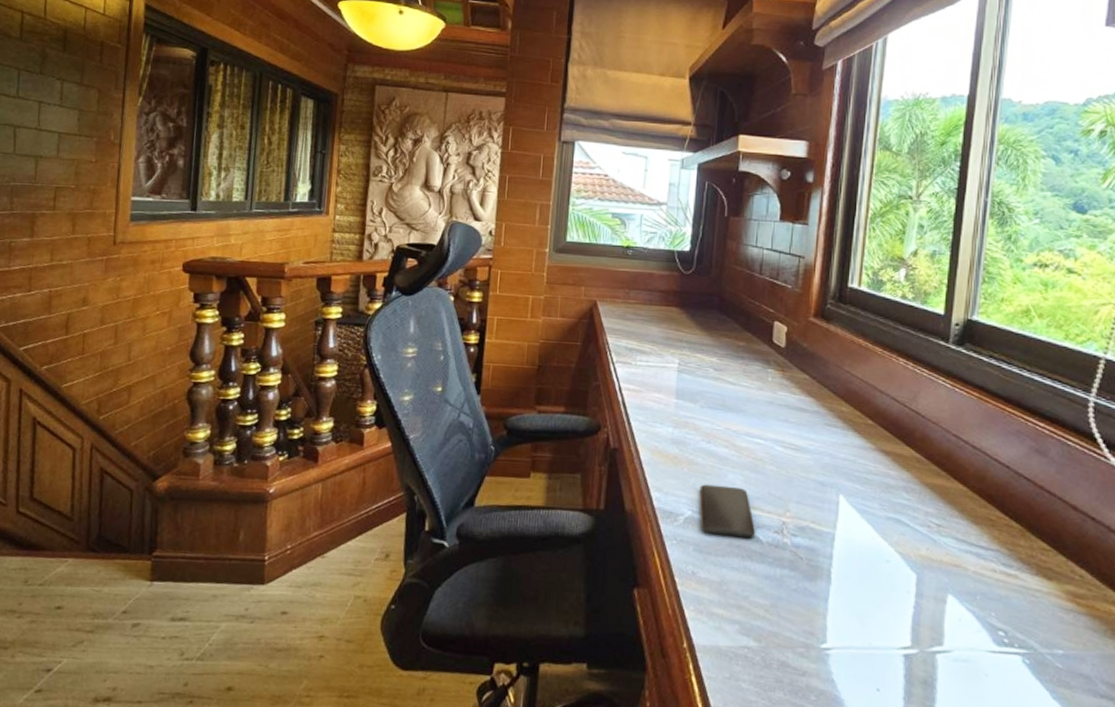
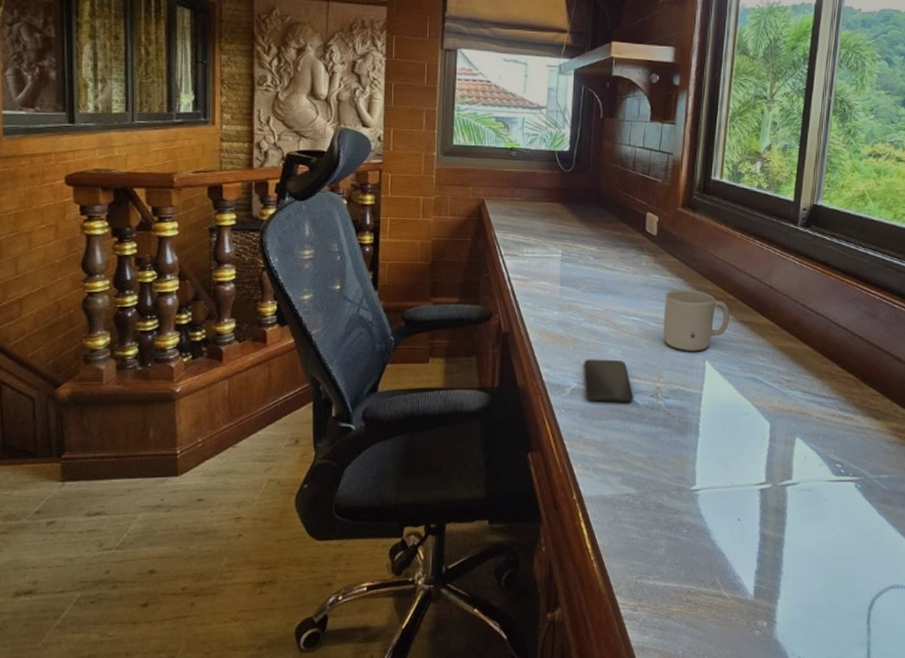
mug: none [791,409,869,484] -> present [663,289,730,352]

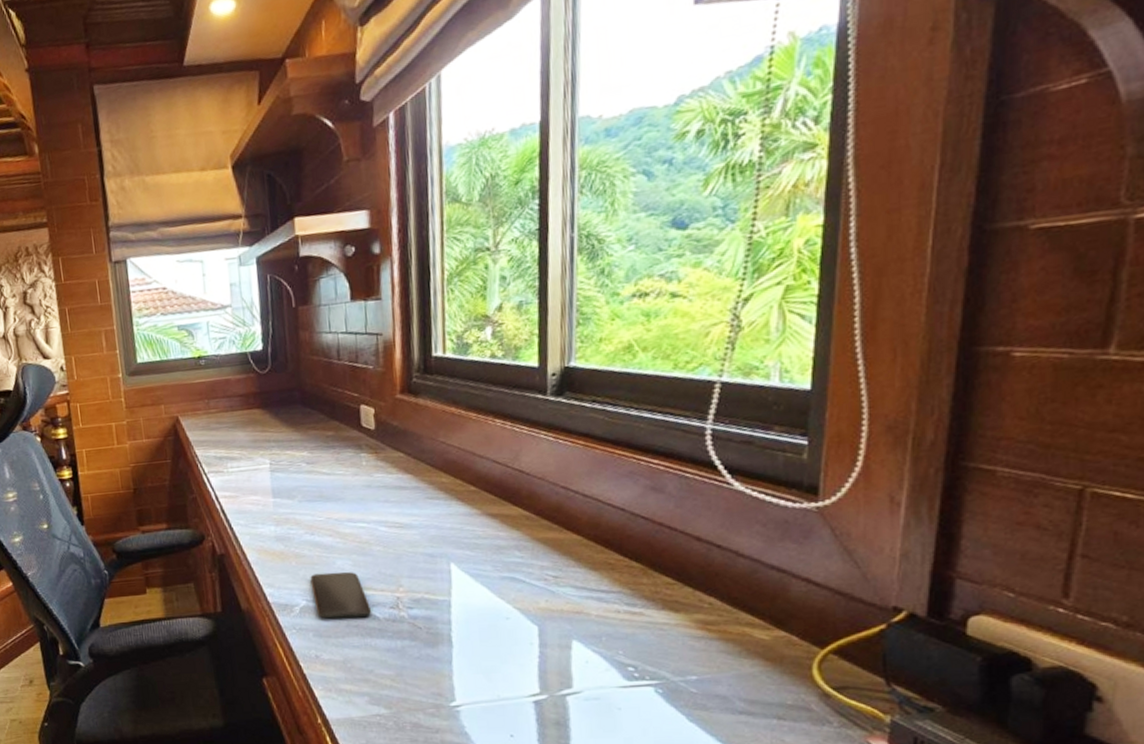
mug: present [663,289,730,352] -> none [393,485,475,555]

